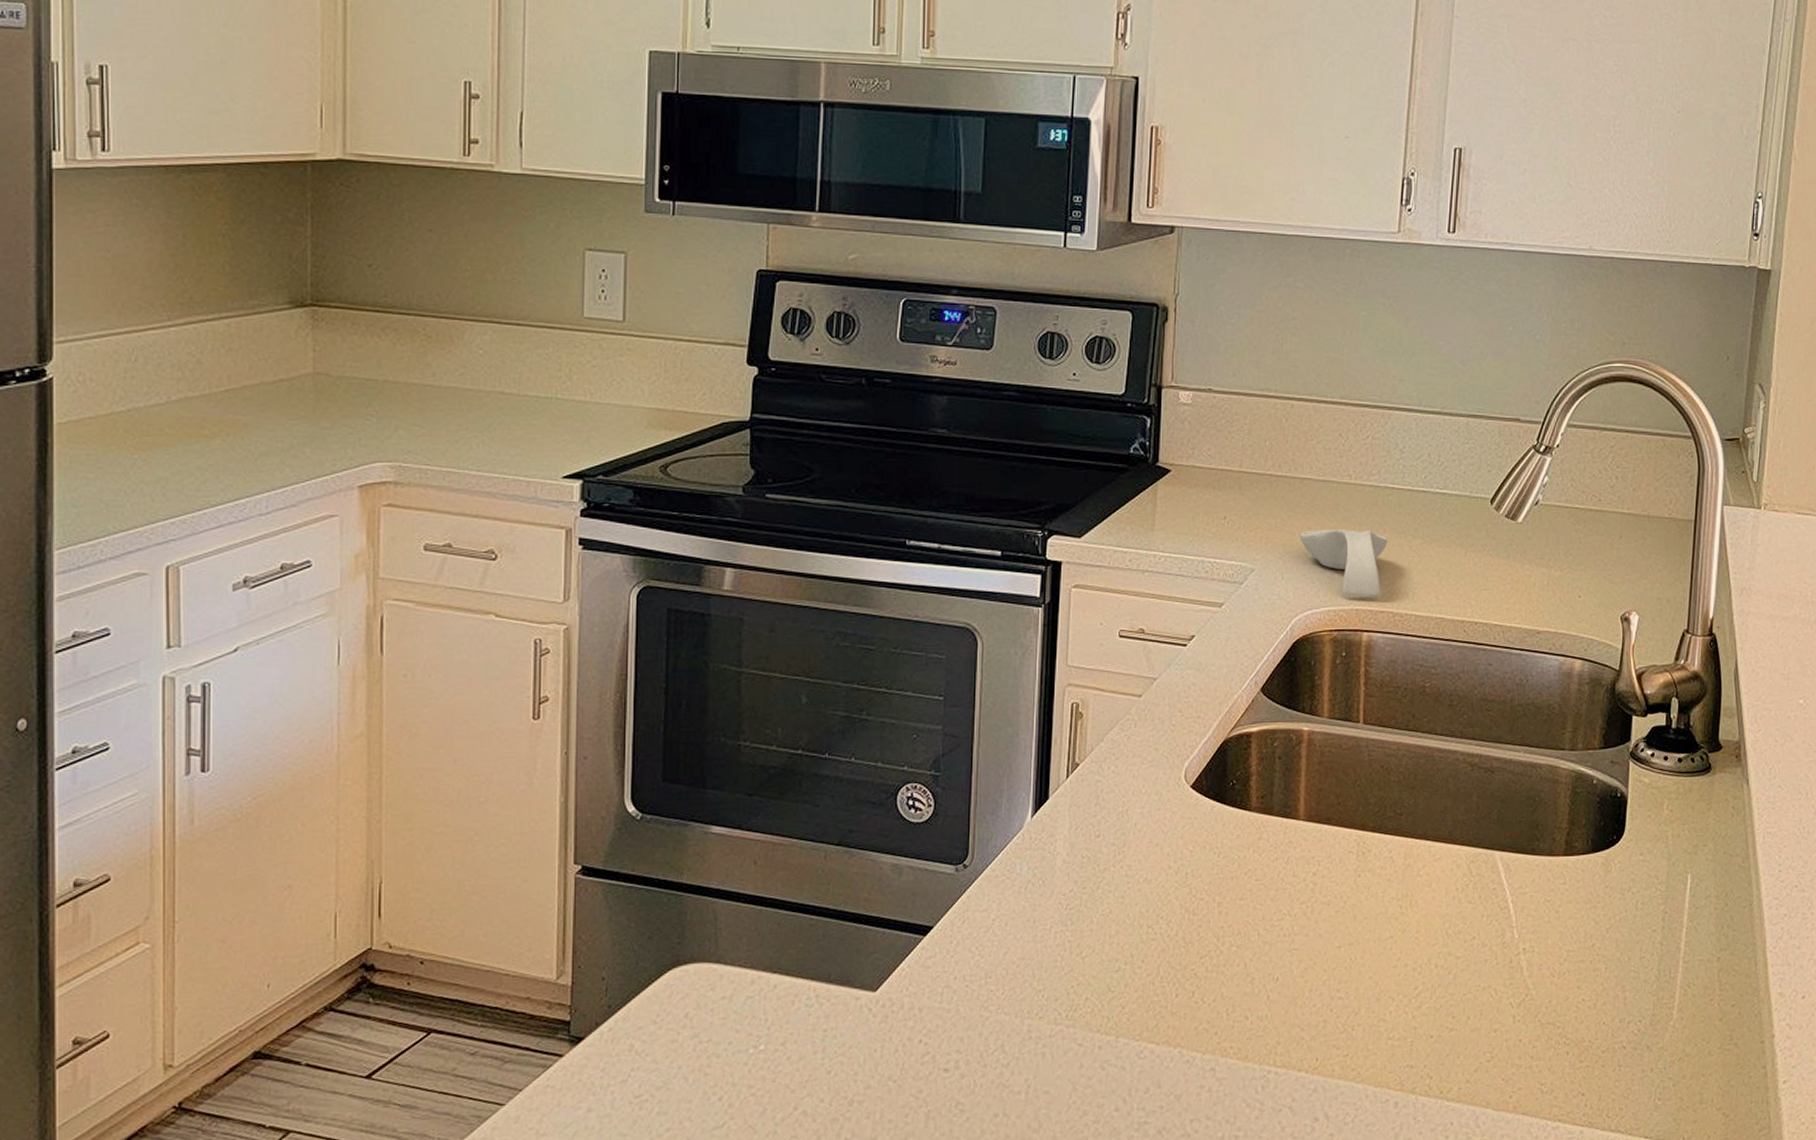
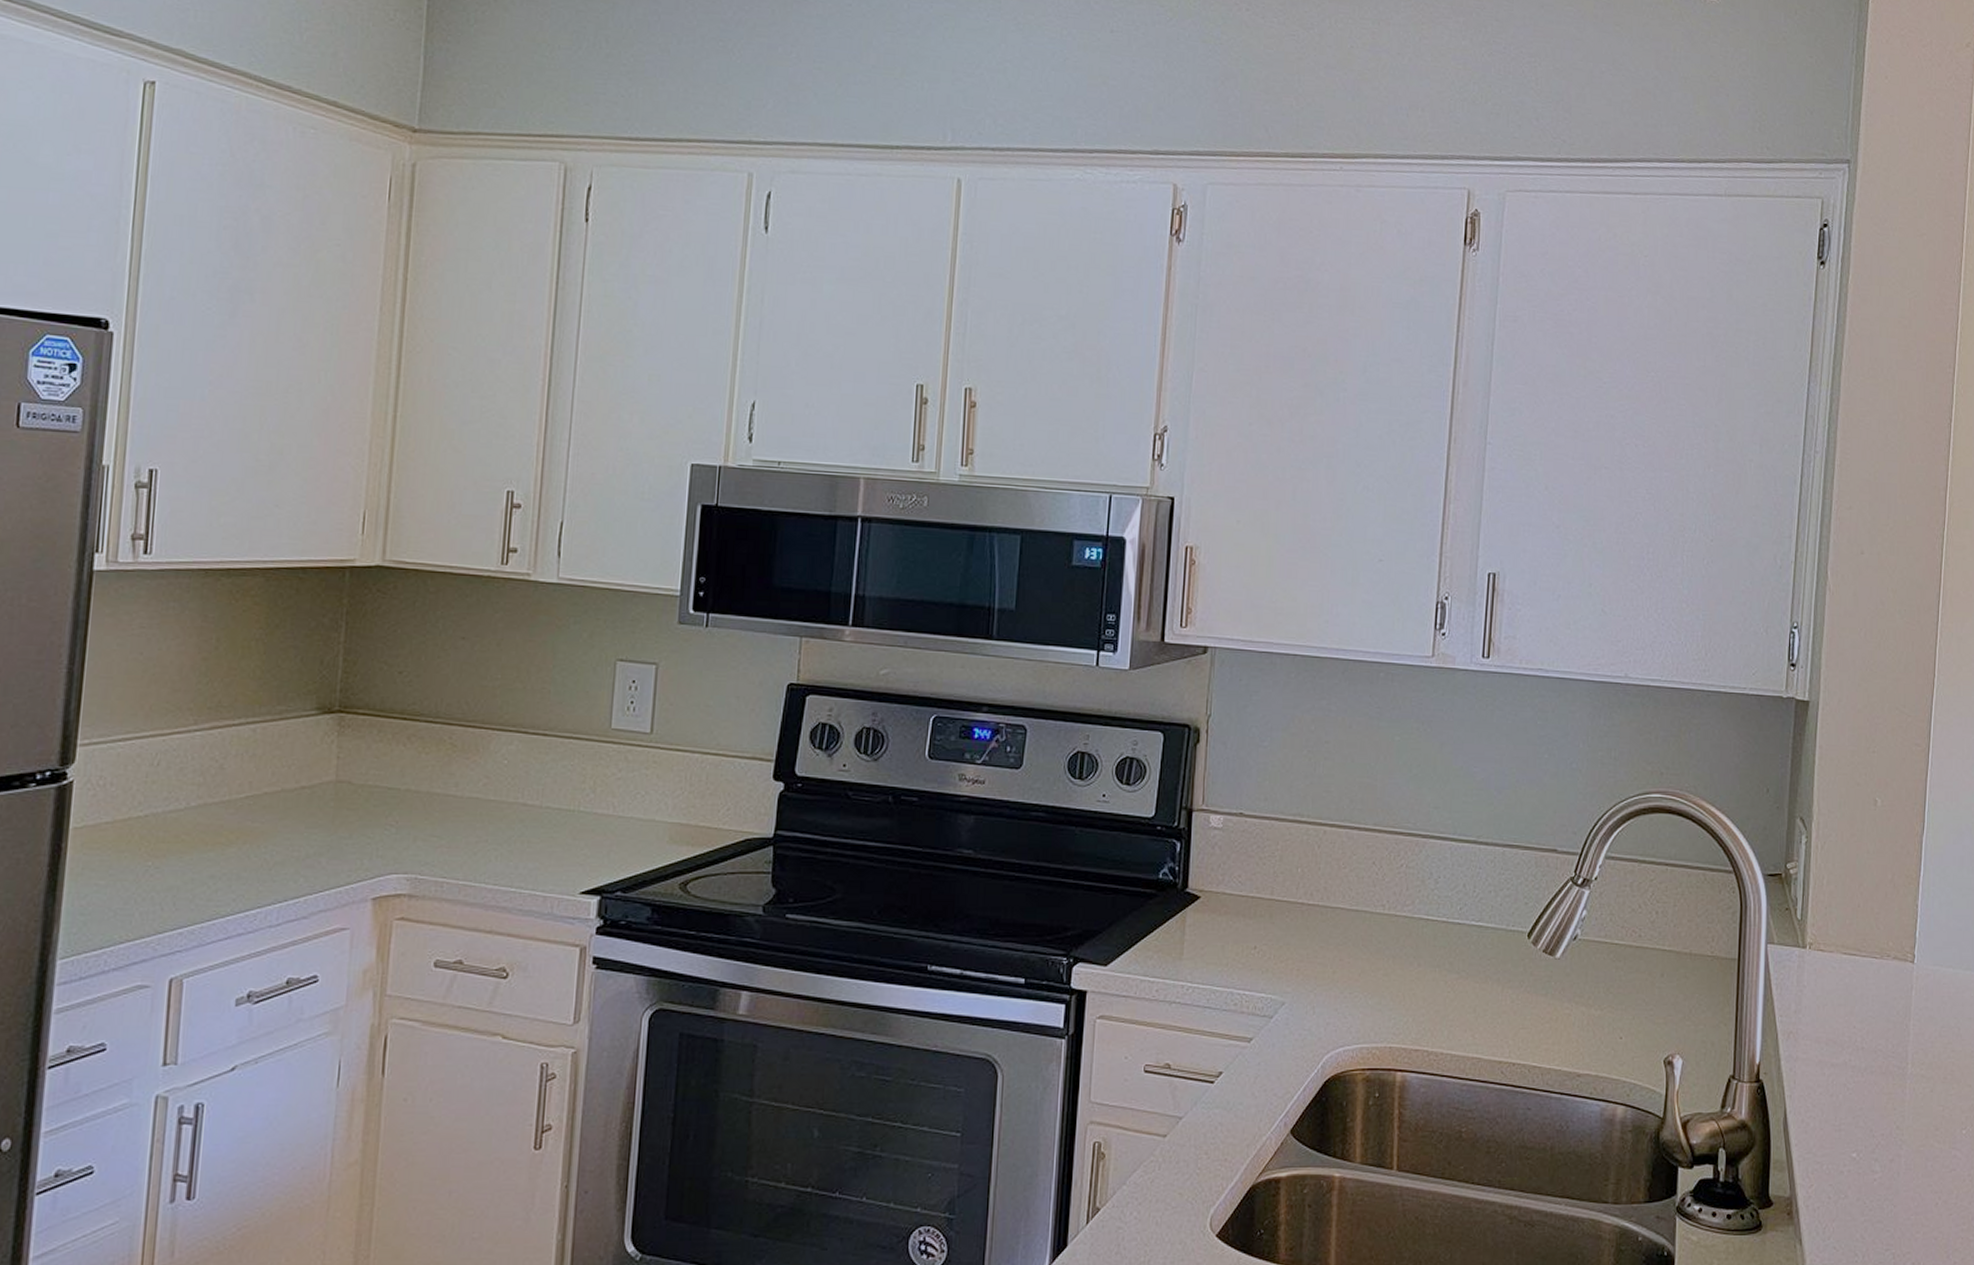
spoon rest: present [1300,529,1388,596] -> none [1332,962,1423,1033]

